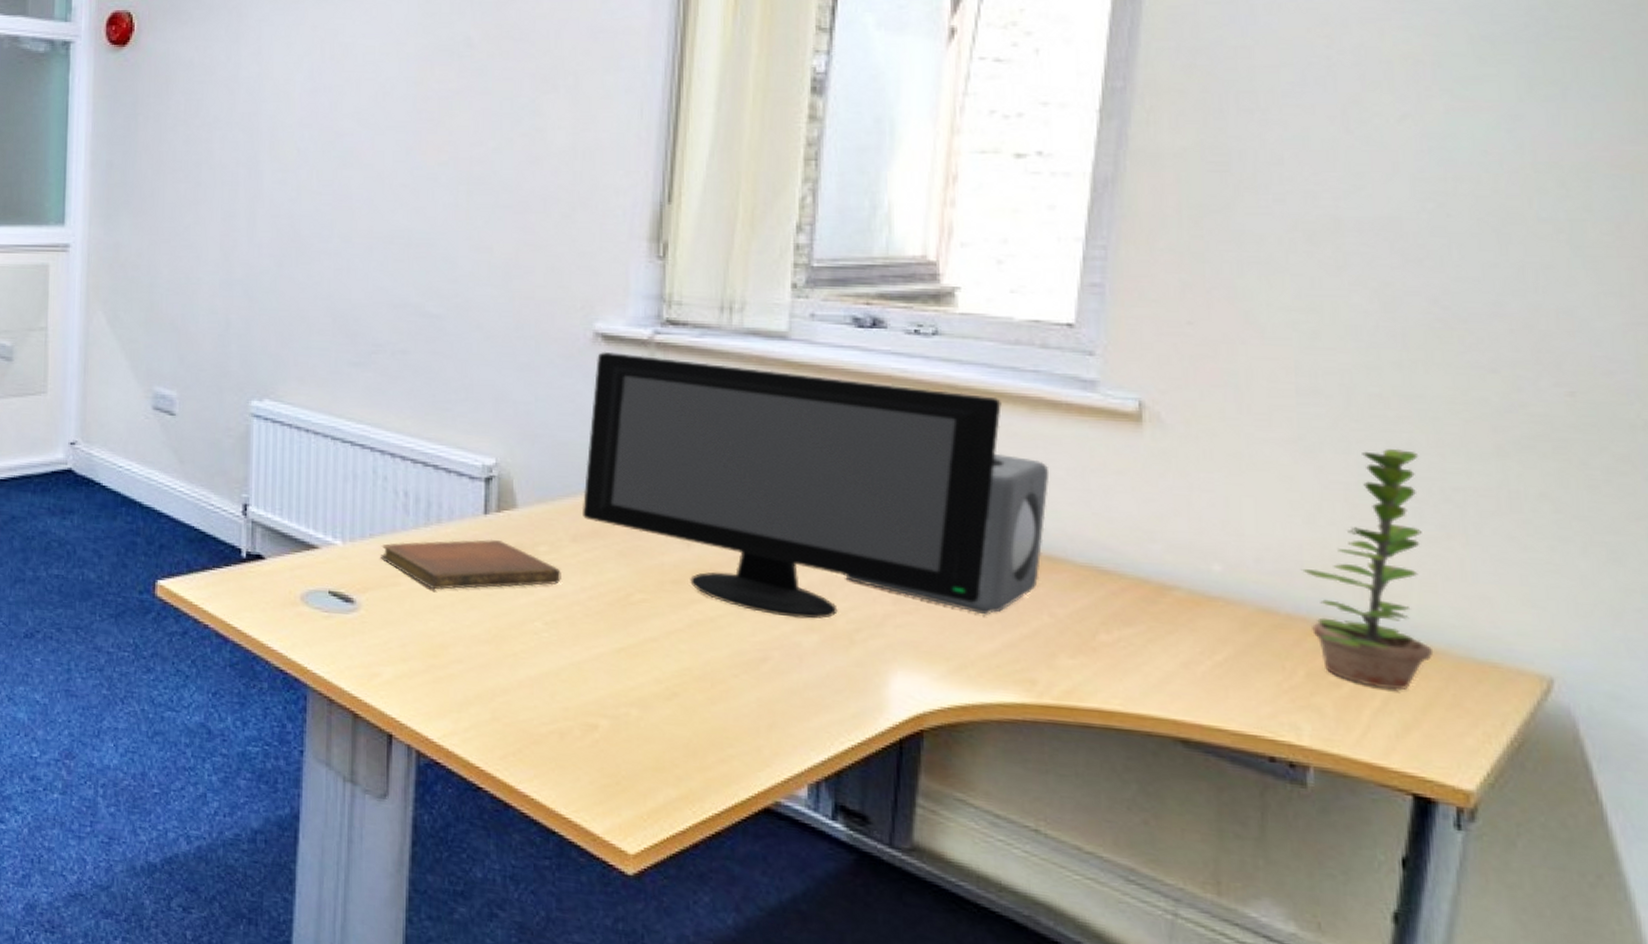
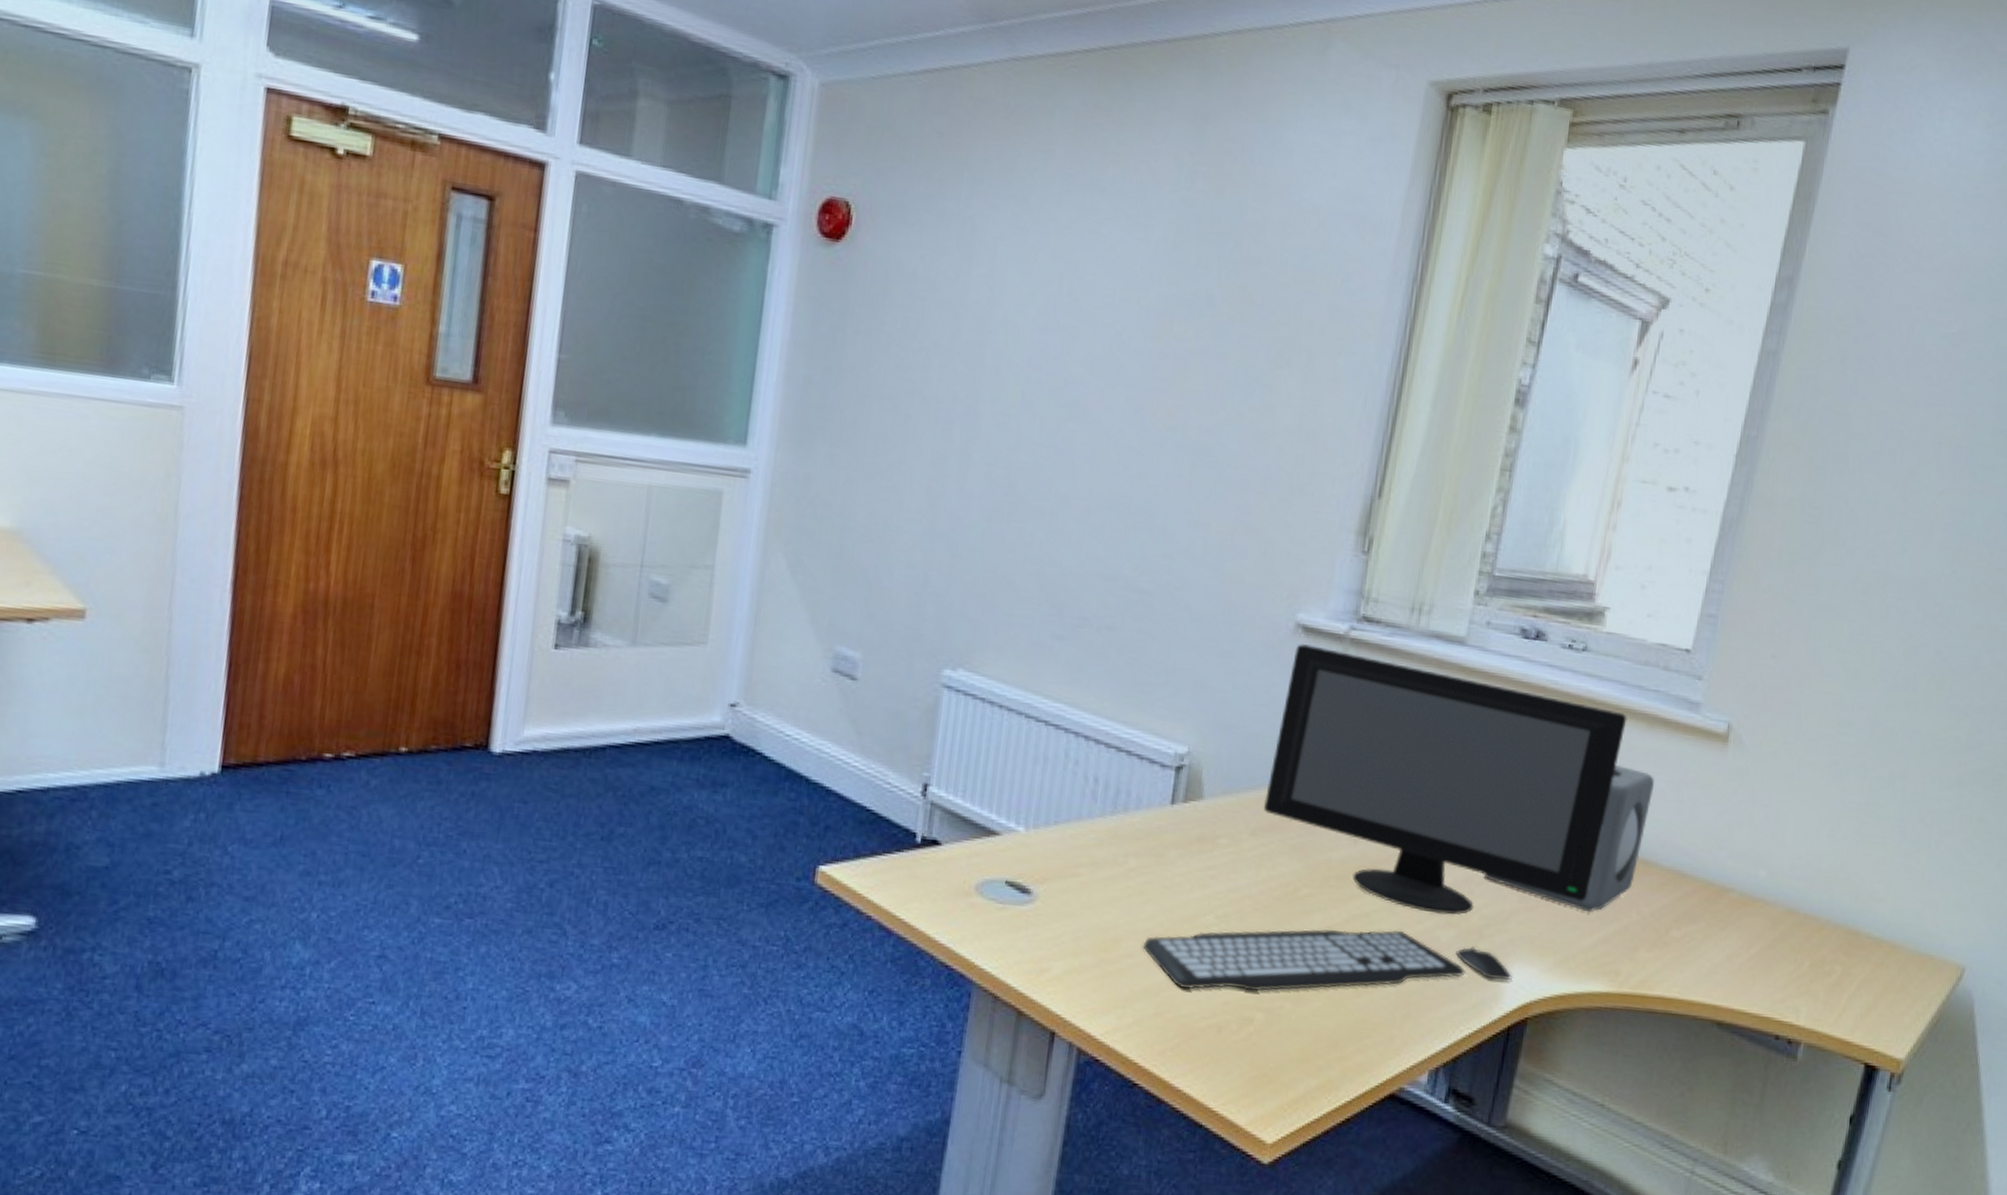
notebook: present [380,539,561,590] -> none [1062,830,1238,882]
keyboard: none [470,635,897,698] -> present [1142,929,1512,991]
plant: present [1300,448,1434,690] -> none [1819,775,1910,978]

